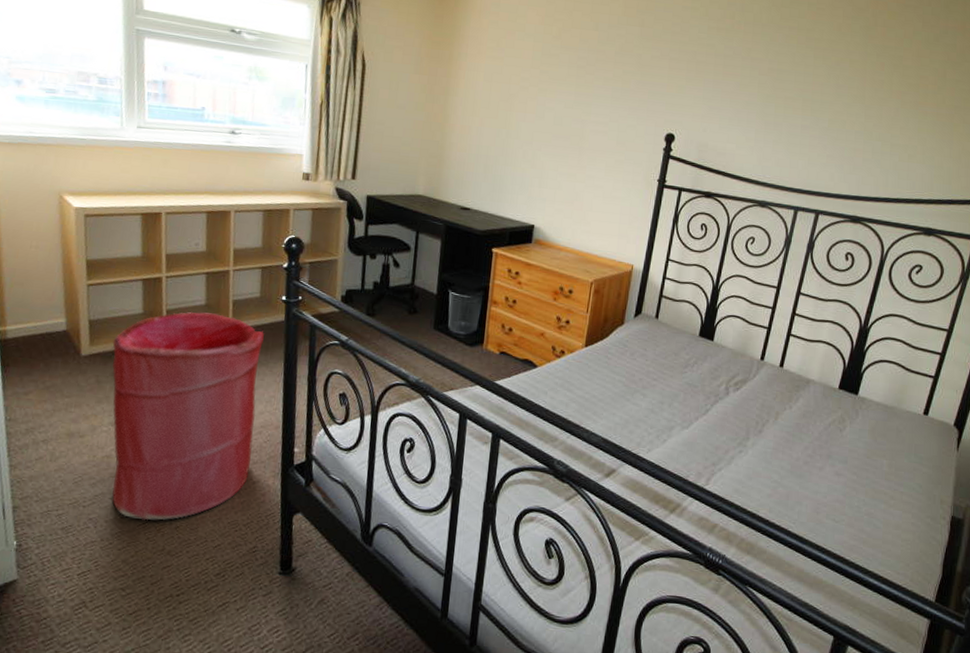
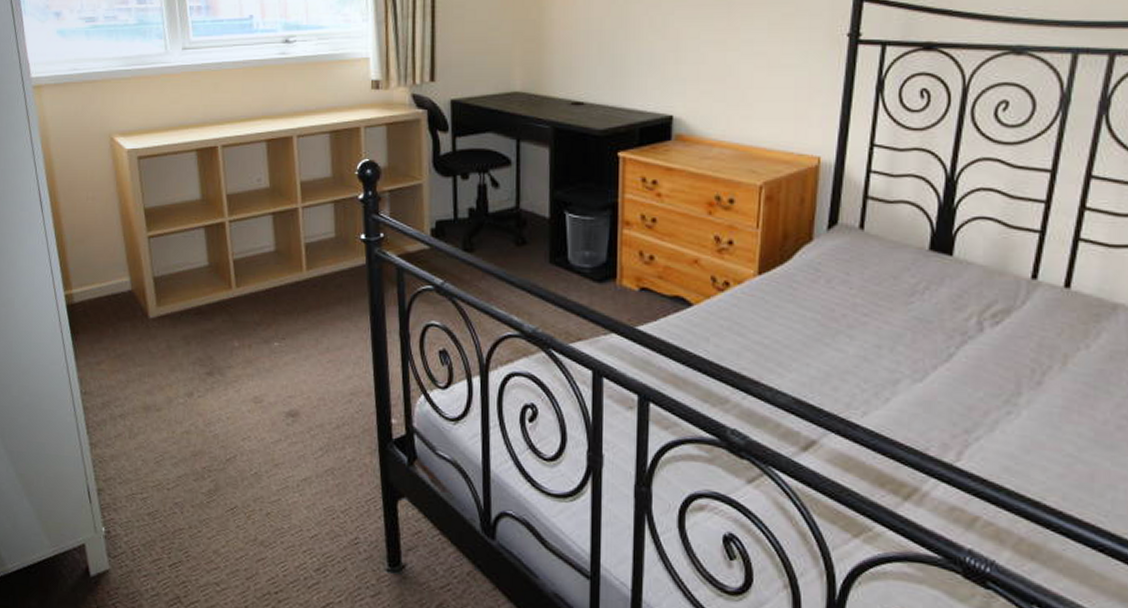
laundry hamper: present [111,311,264,521] -> none [180,260,344,506]

